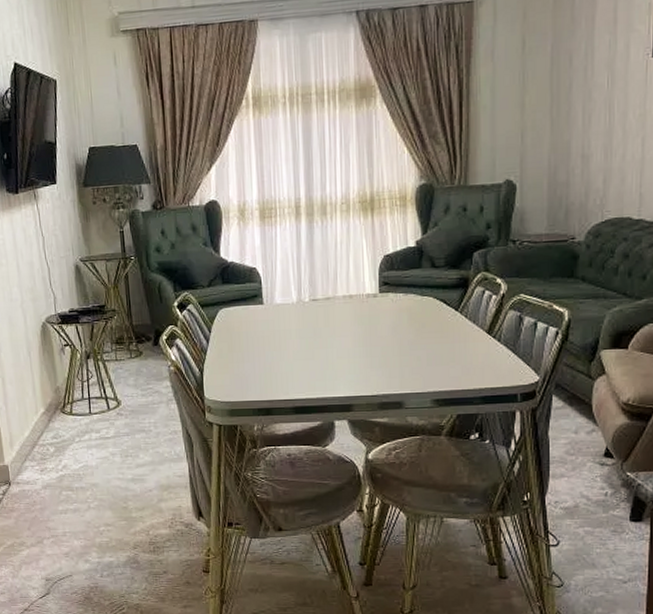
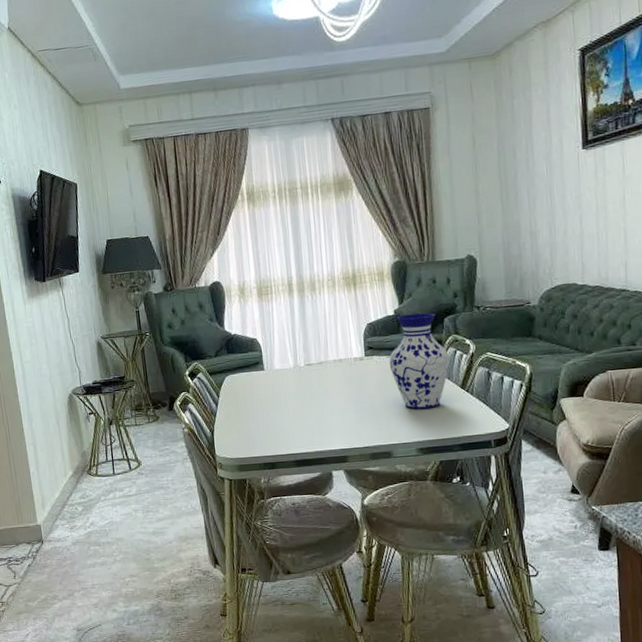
vase: none [406,245,476,355] -> present [389,312,450,409]

